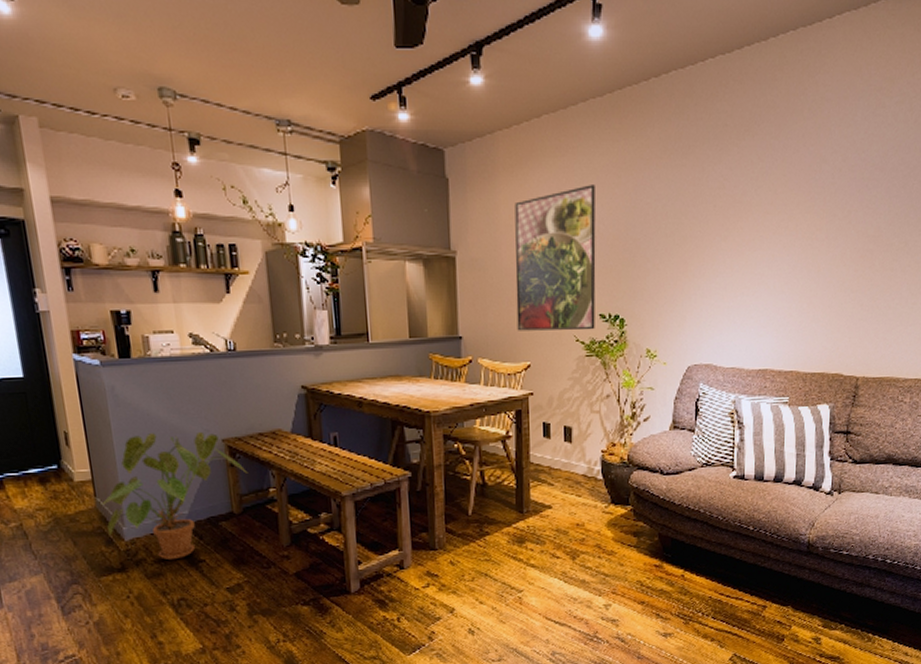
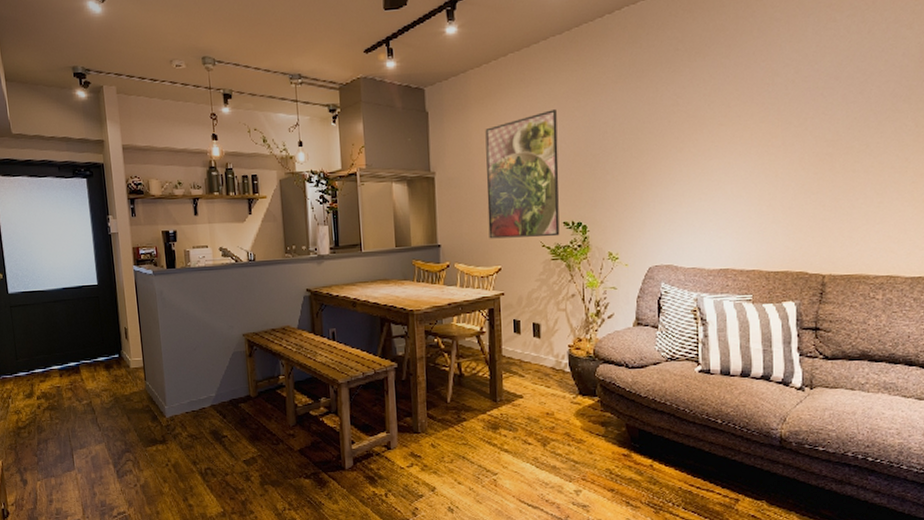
house plant: present [101,431,247,560] -> none [149,327,262,434]

